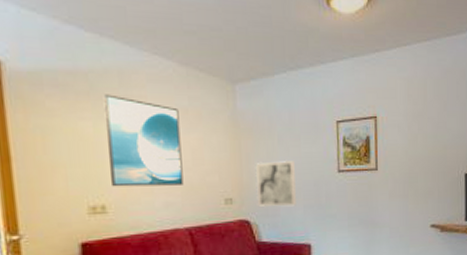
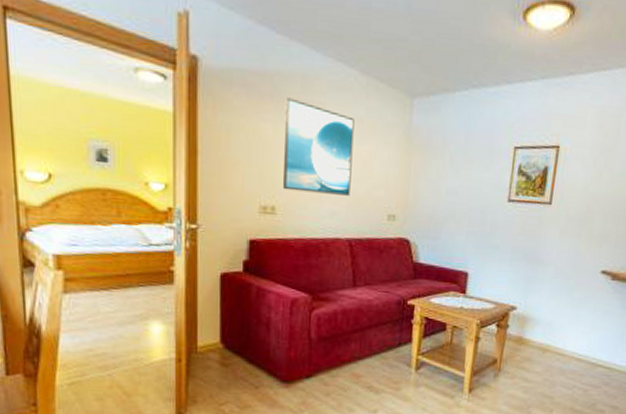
wall art: present [255,161,296,207] -> none [419,181,464,231]

